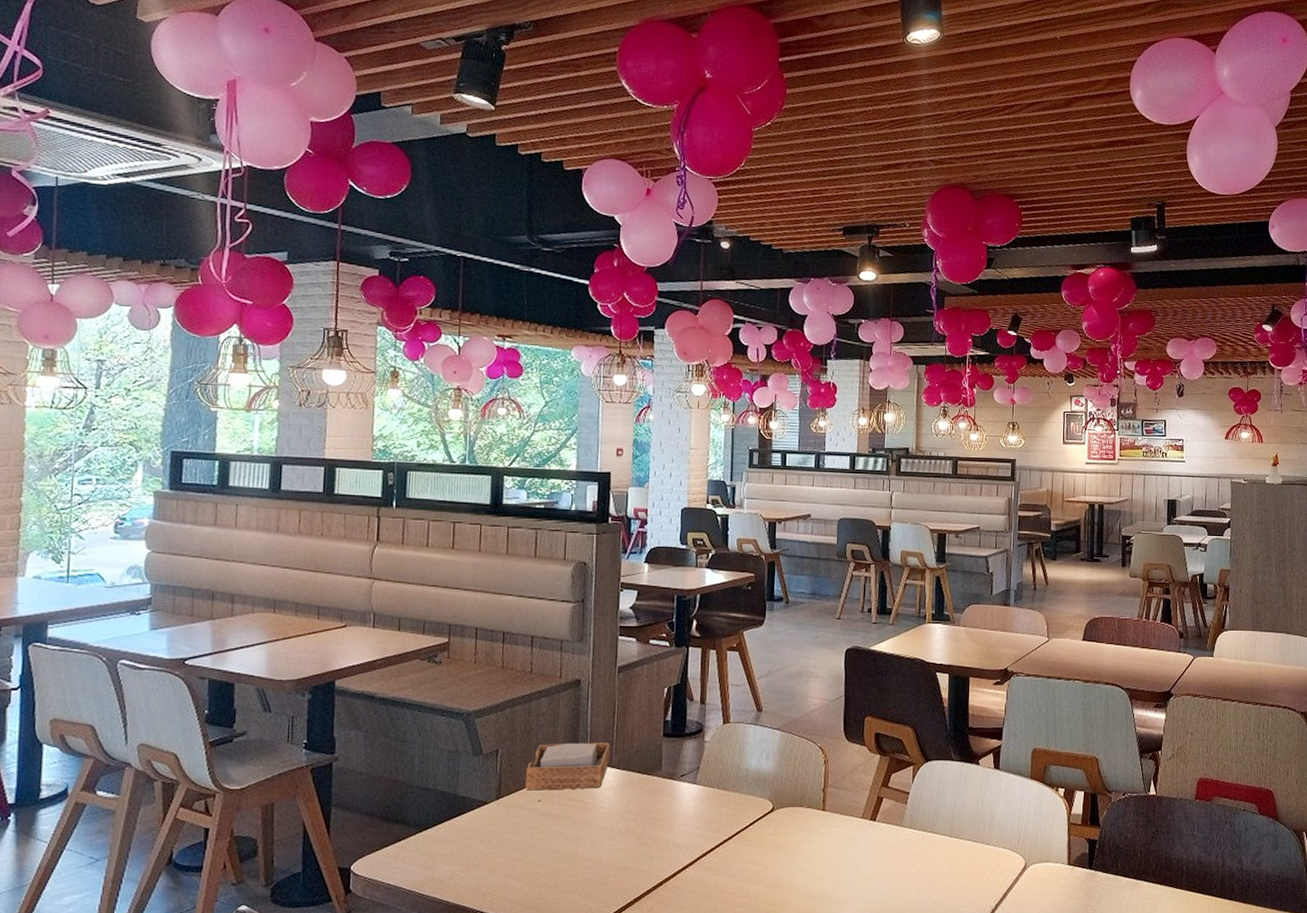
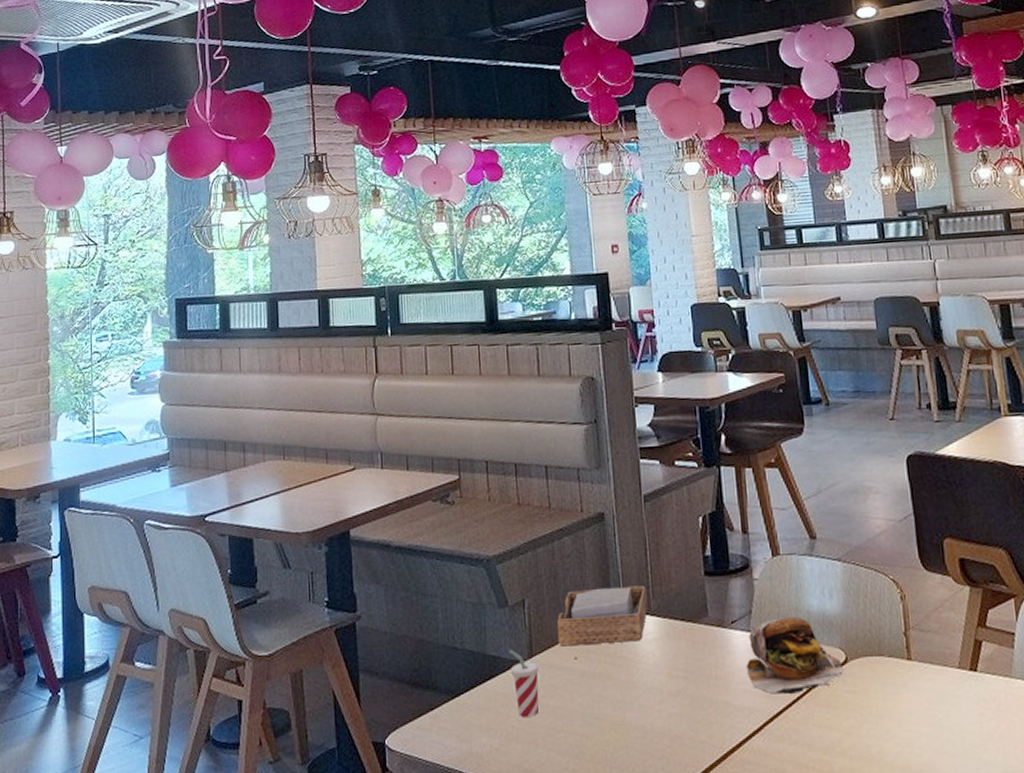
beverage cup: none [477,791,506,849] -> present [509,649,540,717]
burger: none [688,772,770,835] -> present [745,616,844,694]

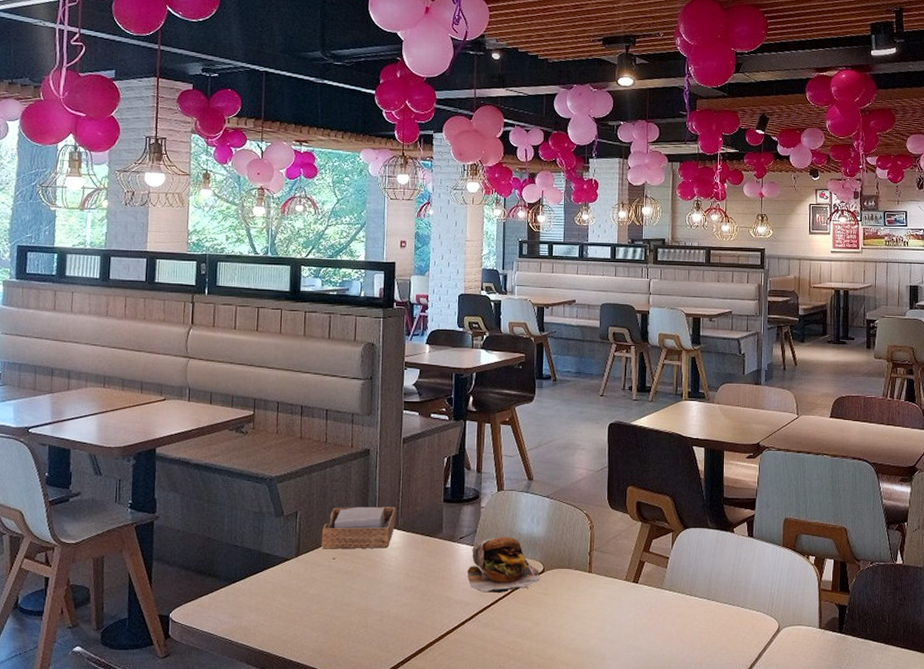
beverage cup: present [509,649,540,717] -> none [279,549,304,601]

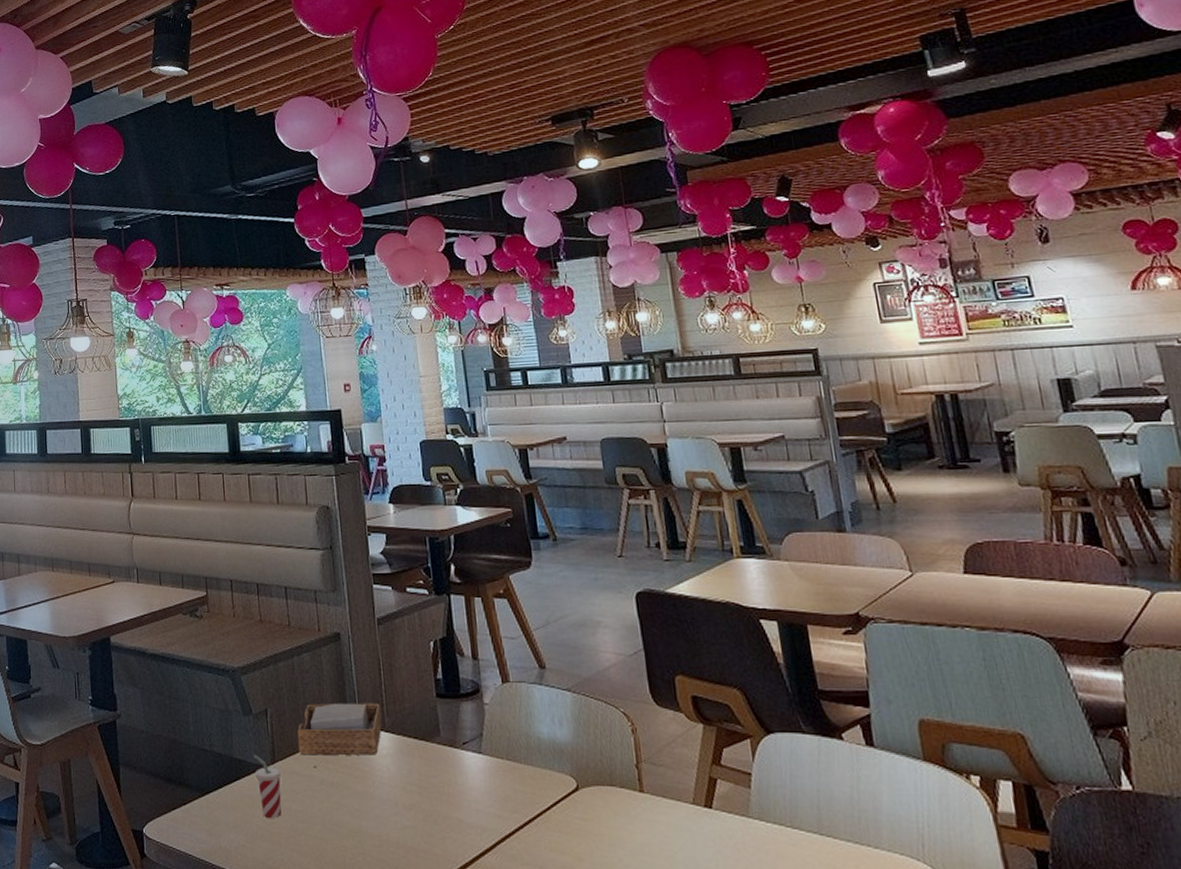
beverage cup: none [279,549,304,601] -> present [253,754,282,818]
burger: present [466,536,541,593] -> none [477,741,576,816]

